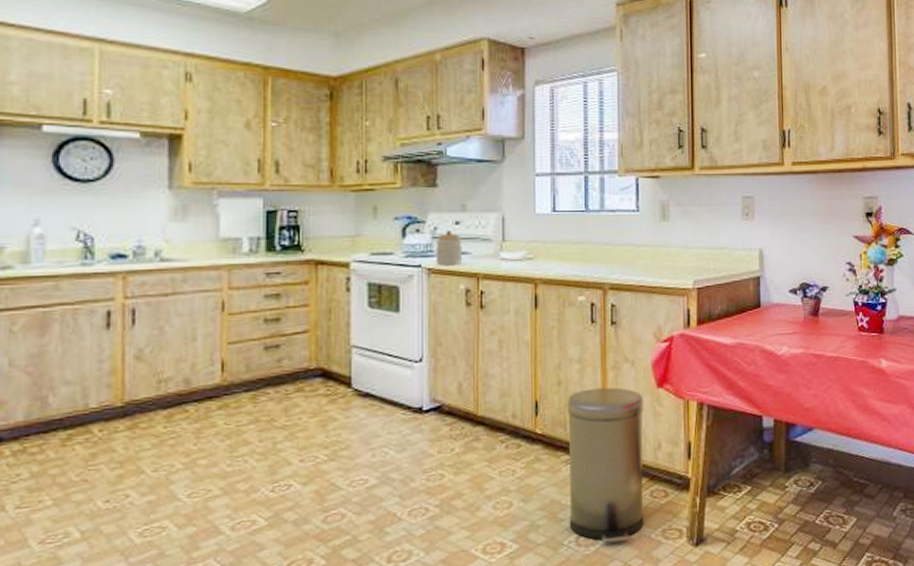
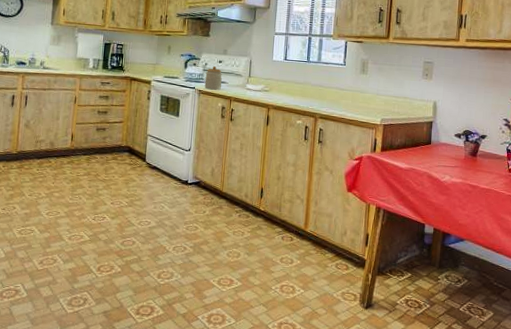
pedal bin: present [568,387,644,543] -> none [277,185,337,295]

